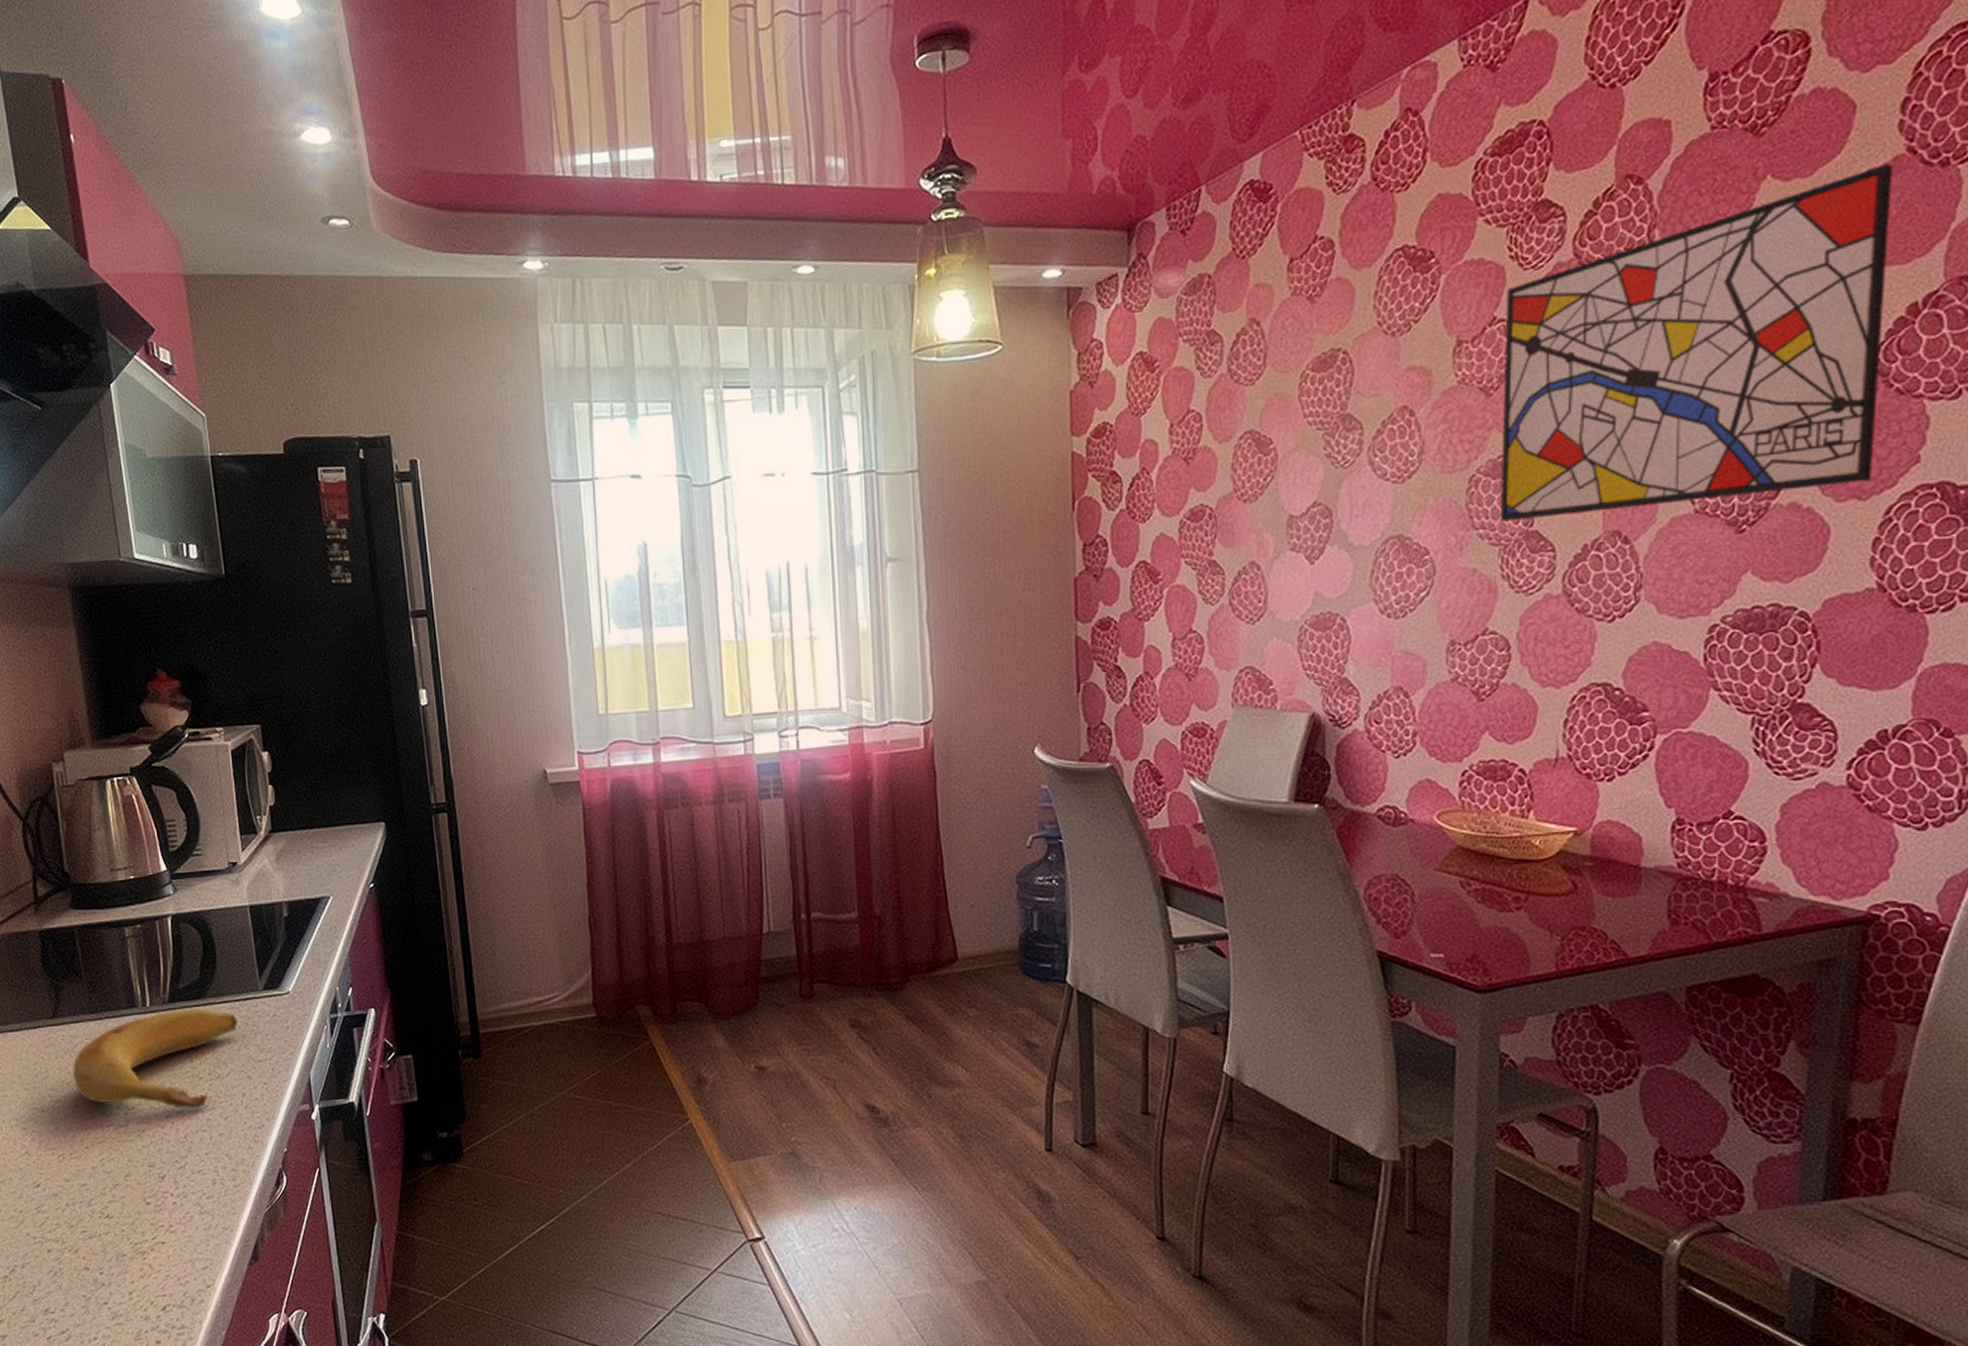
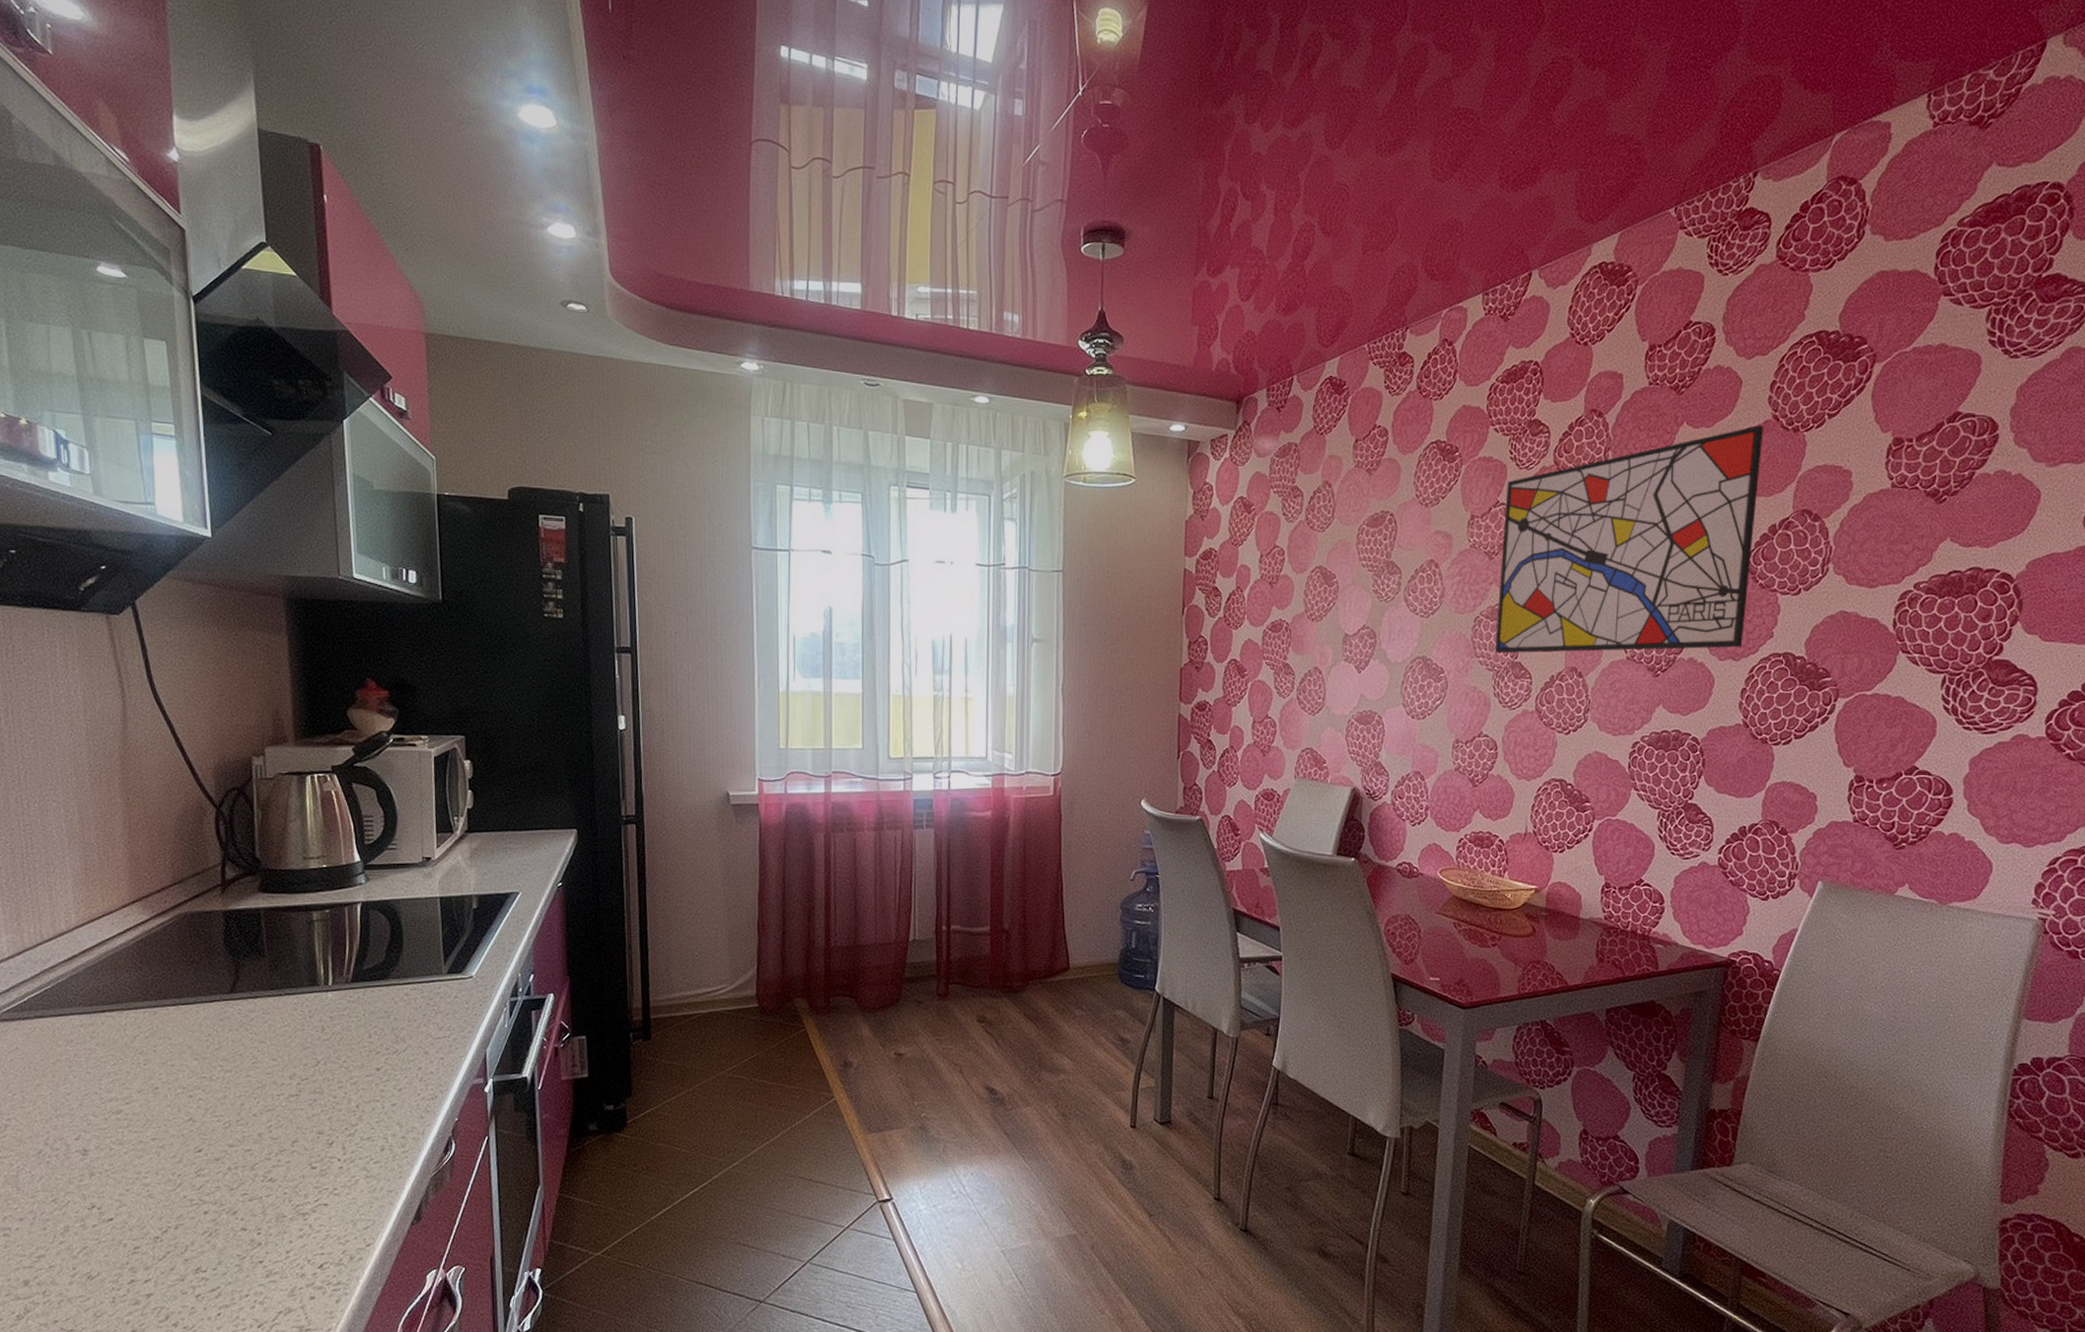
banana: present [72,1008,238,1109] -> none [246,988,419,1081]

